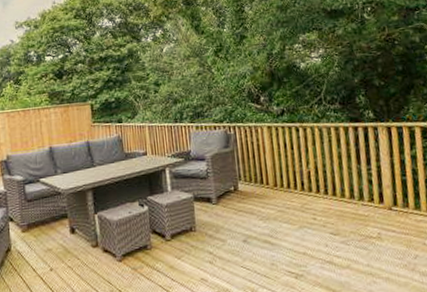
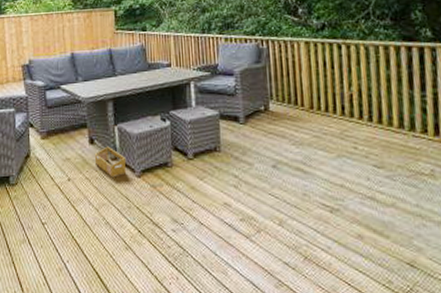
basket: none [75,234,108,264] -> present [94,146,127,178]

